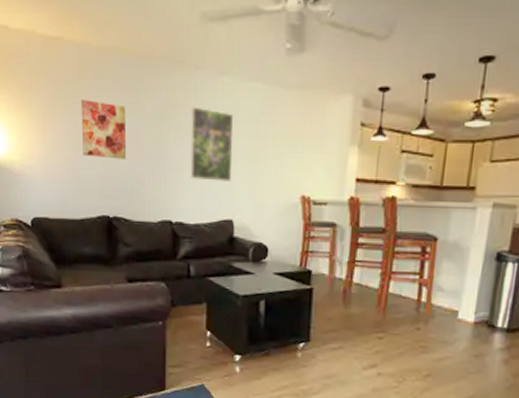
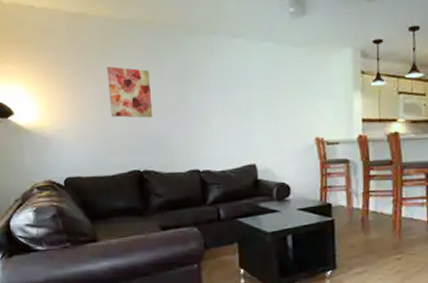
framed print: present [190,106,234,183] -> none [210,66,252,132]

